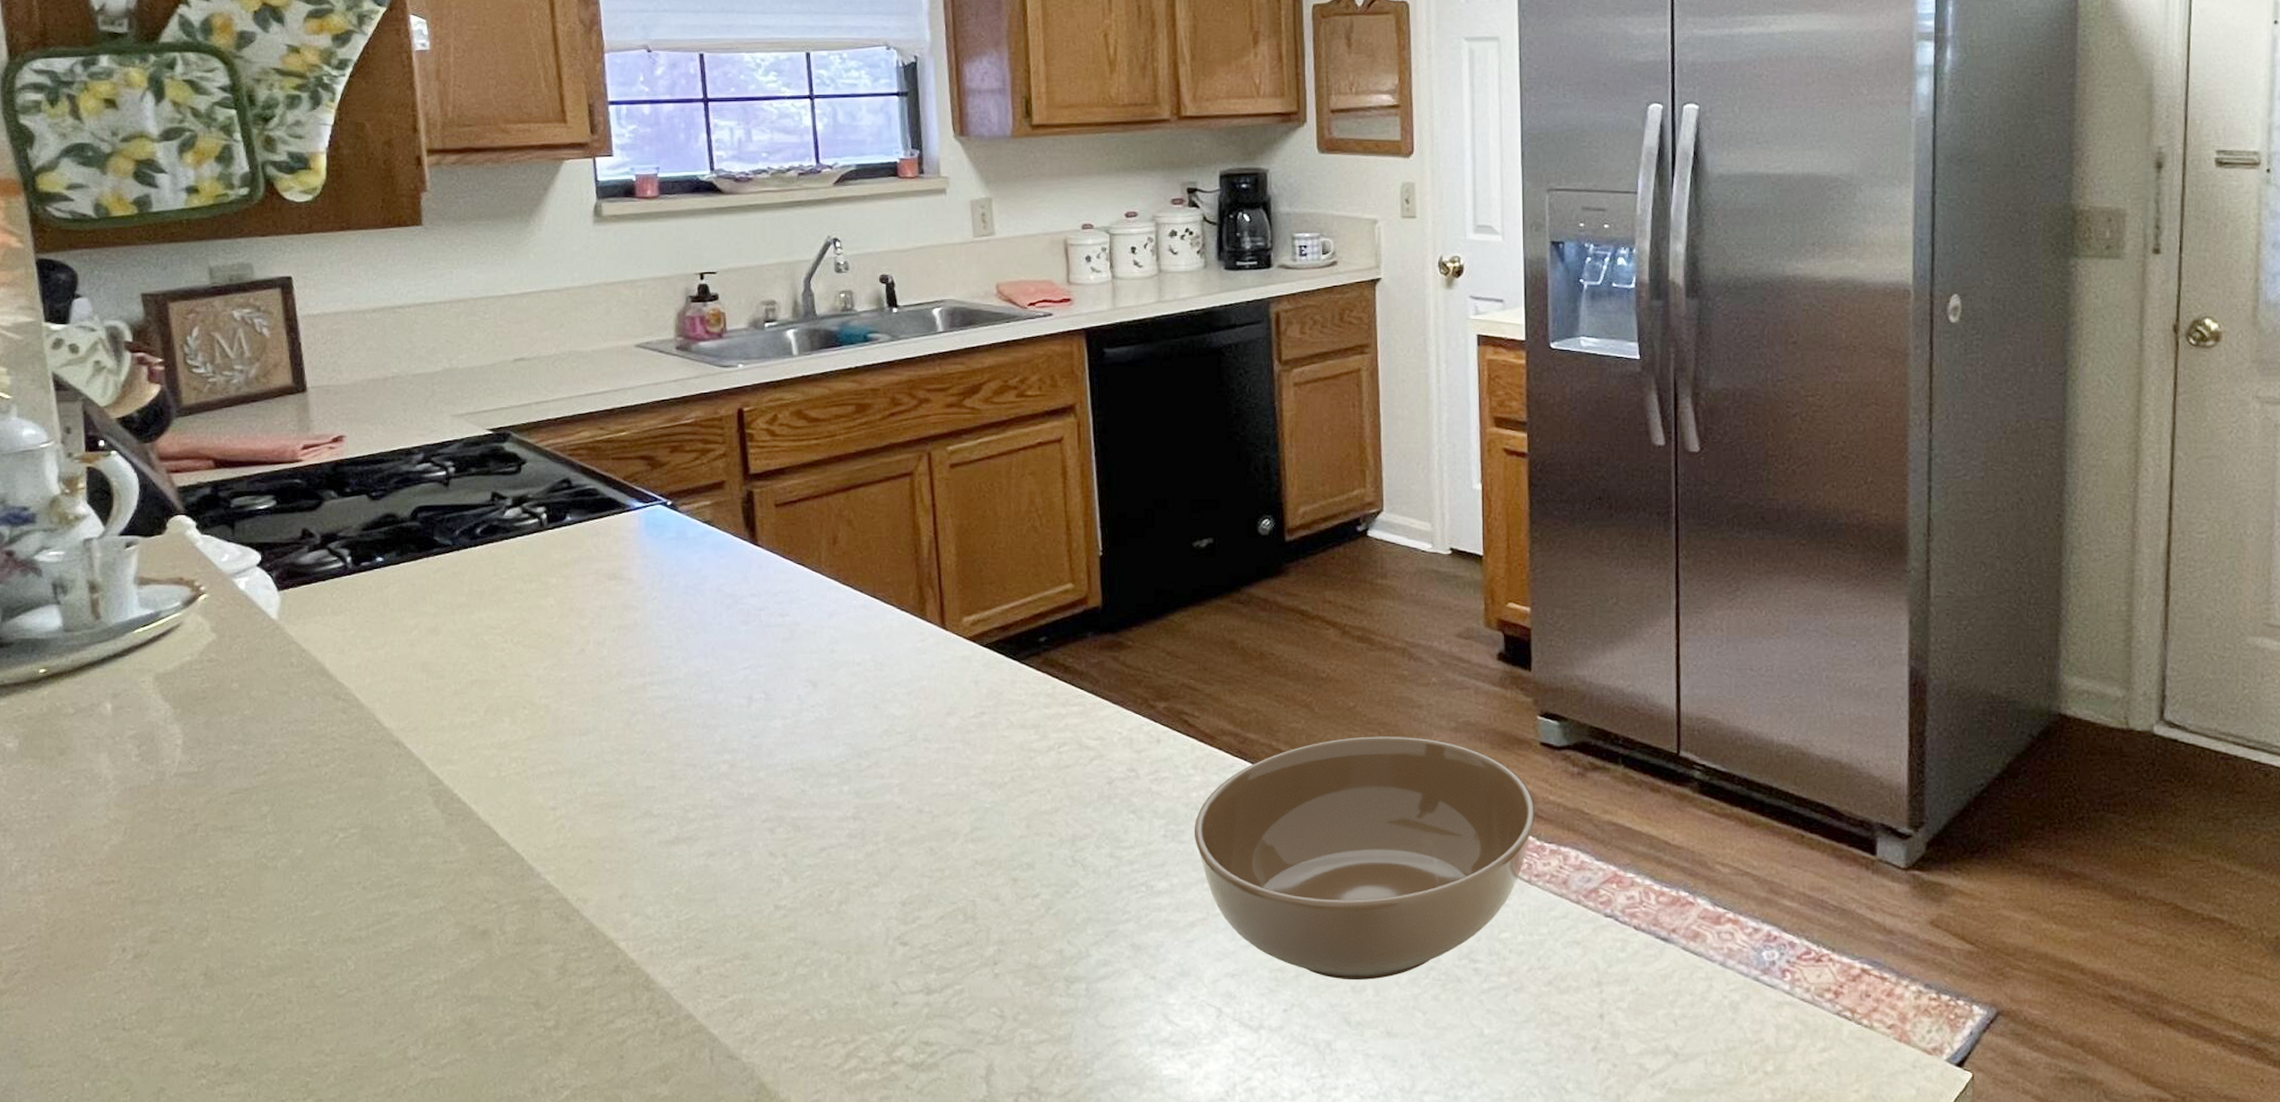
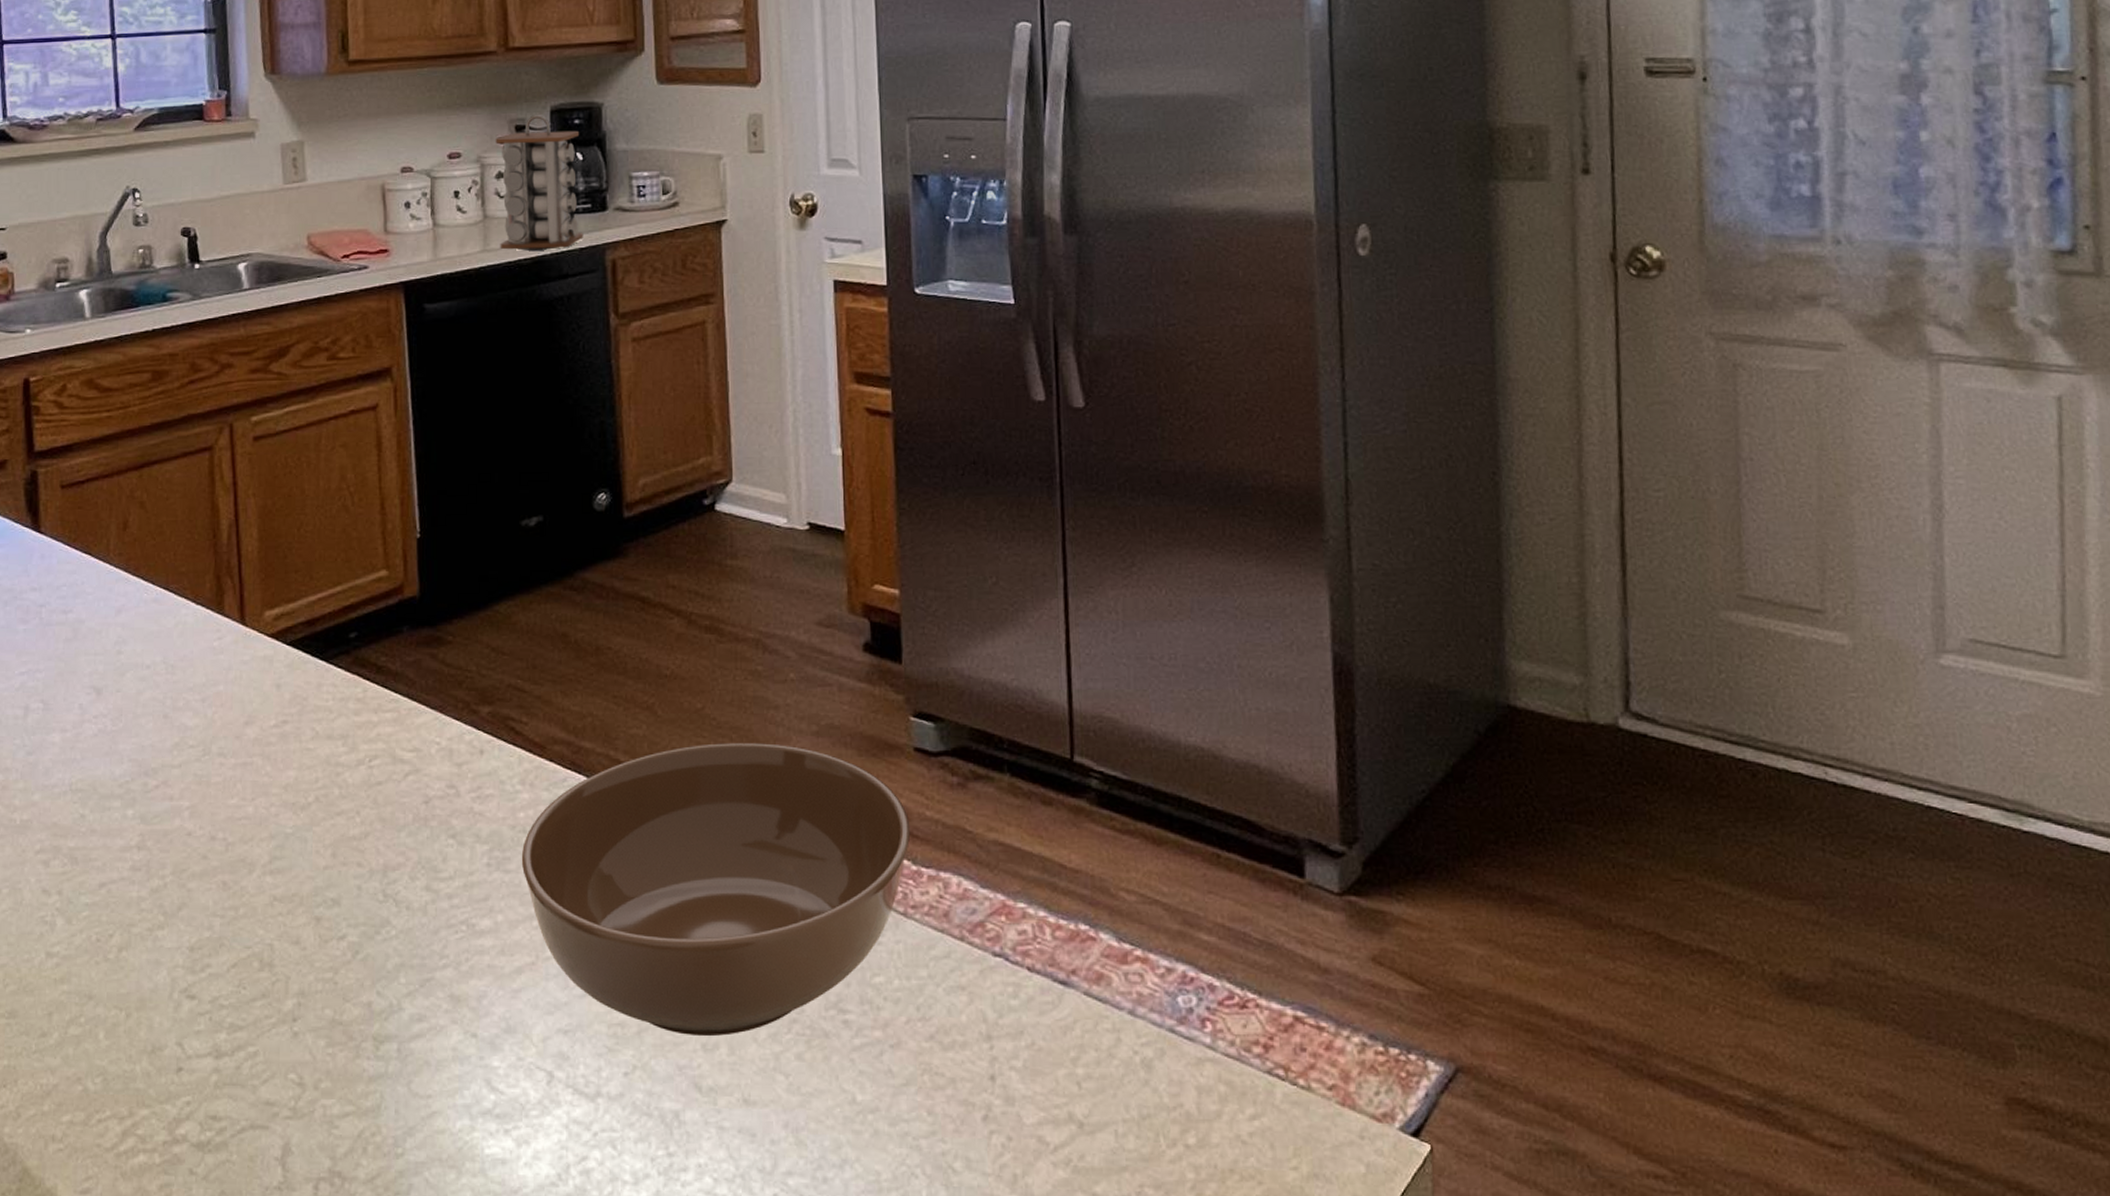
spice rack: none [1169,179,1250,302] -> present [496,115,583,251]

